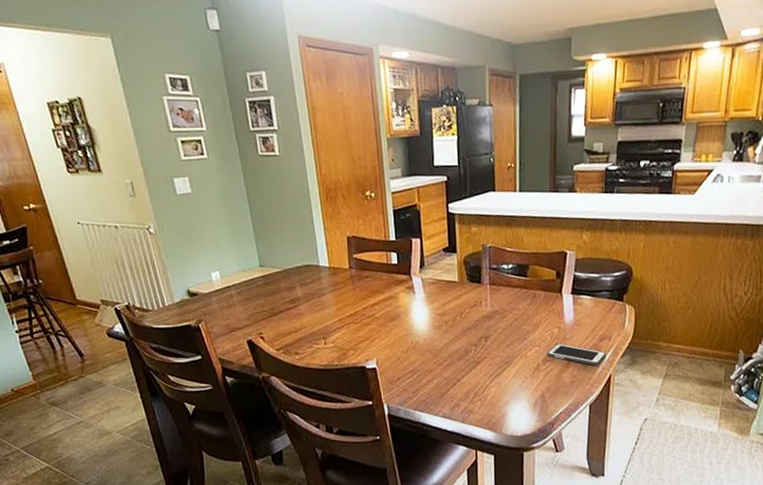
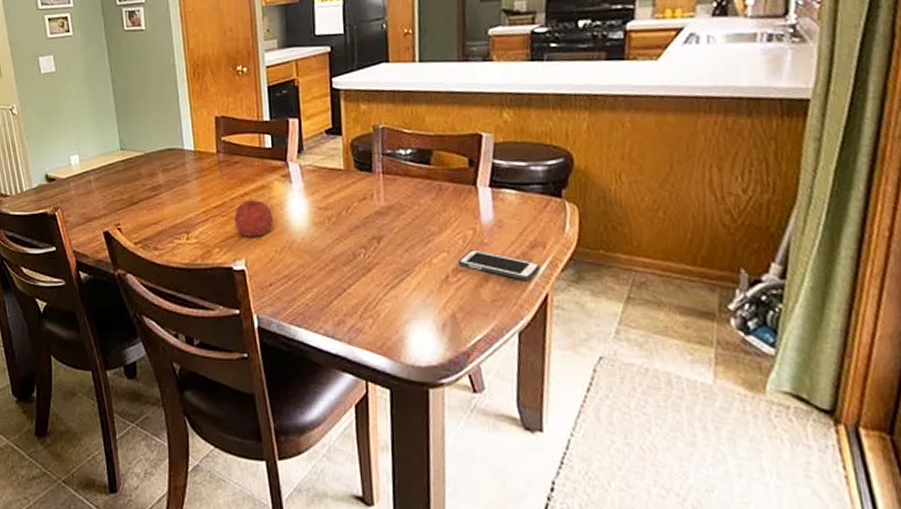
fruit: none [366,308,399,341] -> present [234,199,273,237]

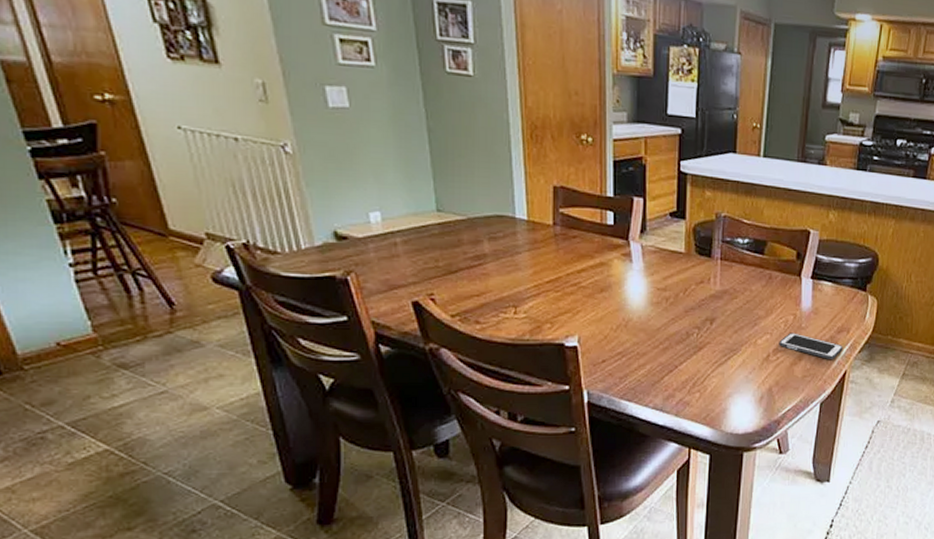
fruit: present [234,199,273,237] -> none [569,275,610,314]

